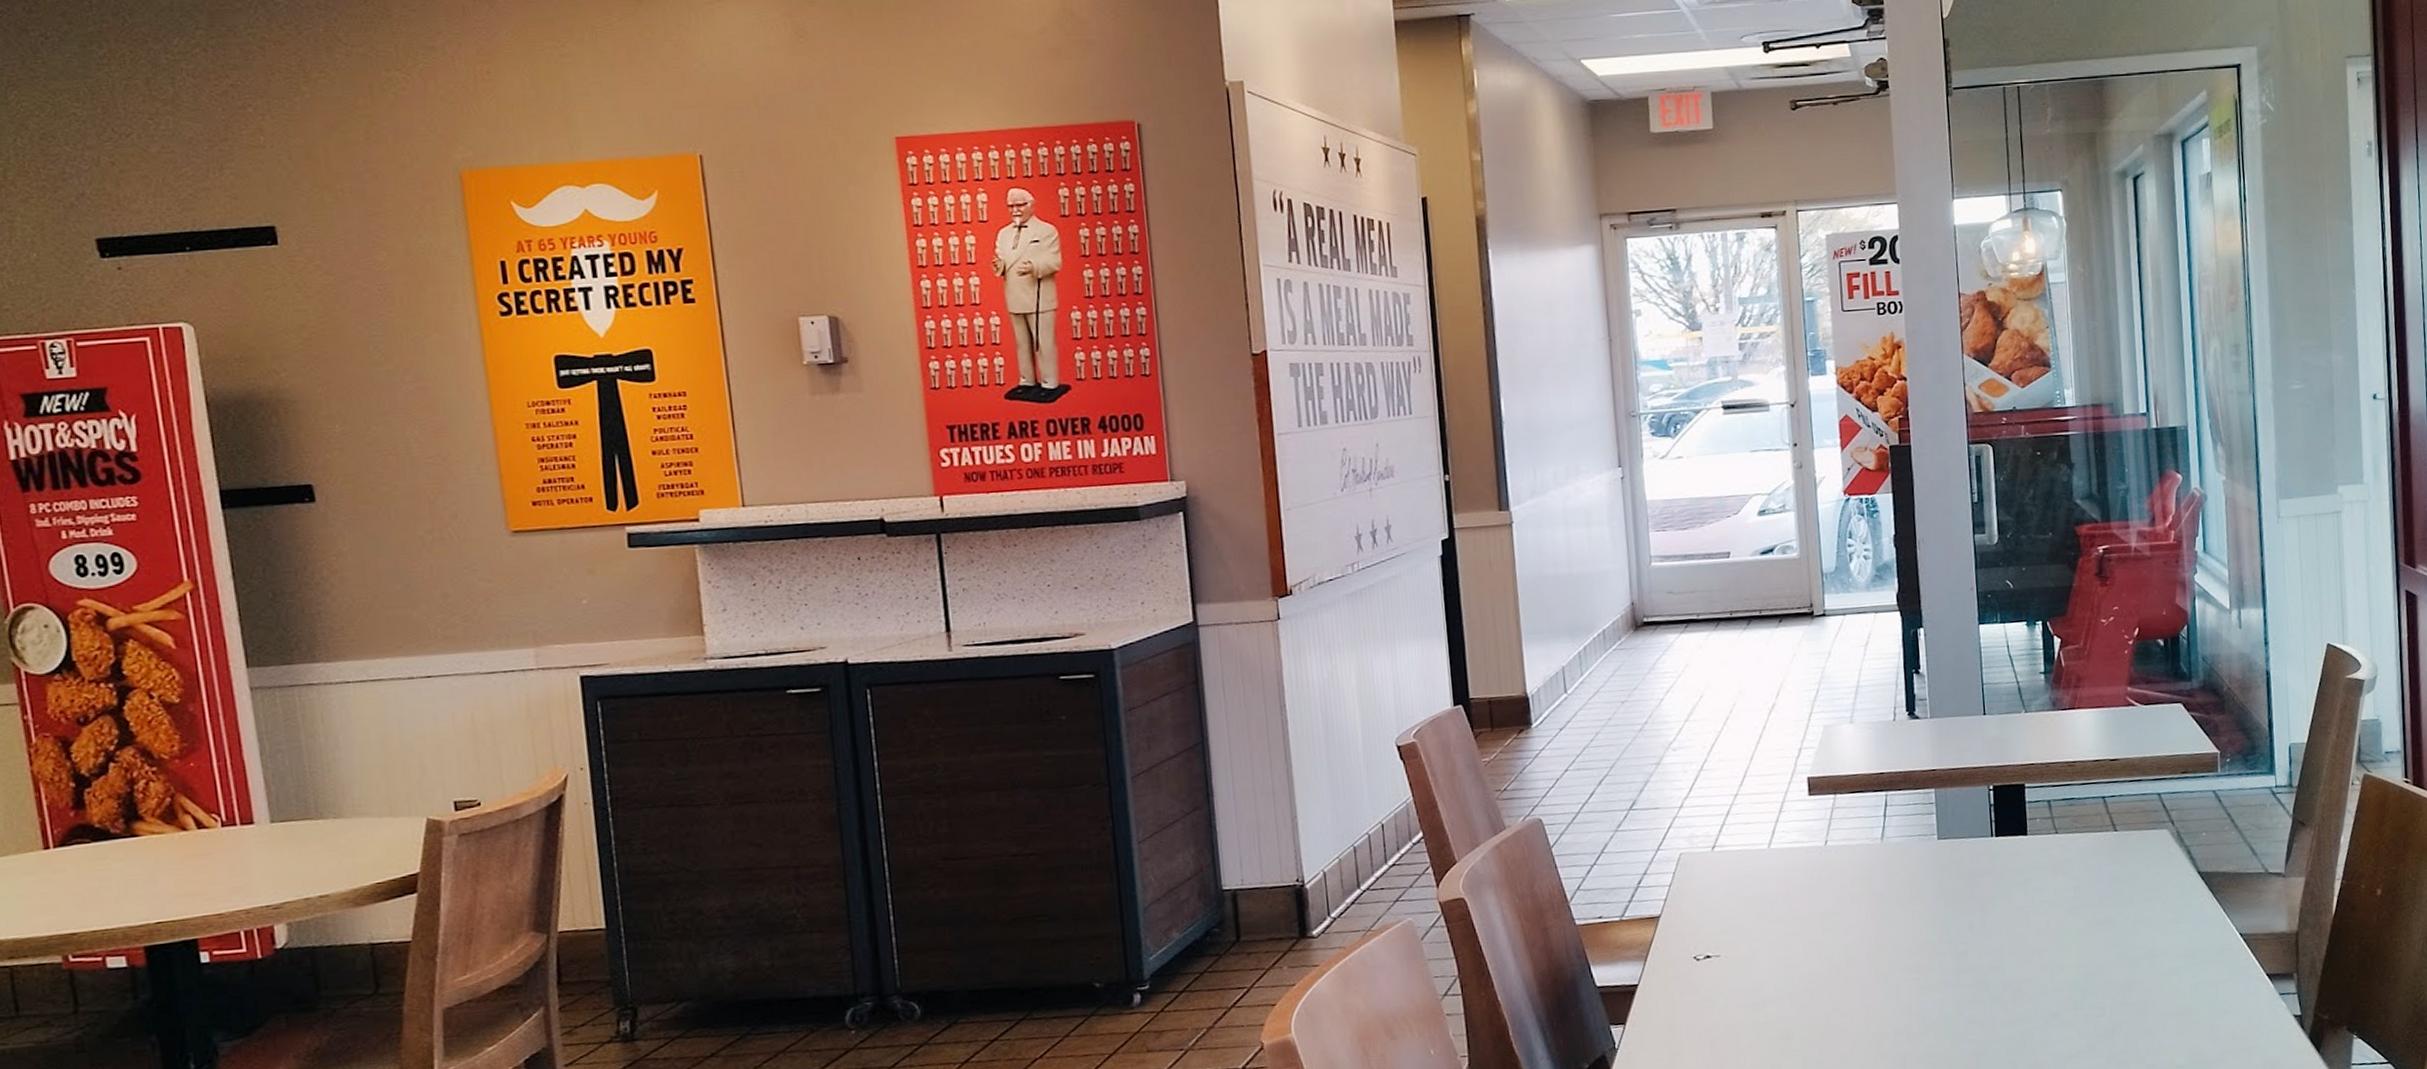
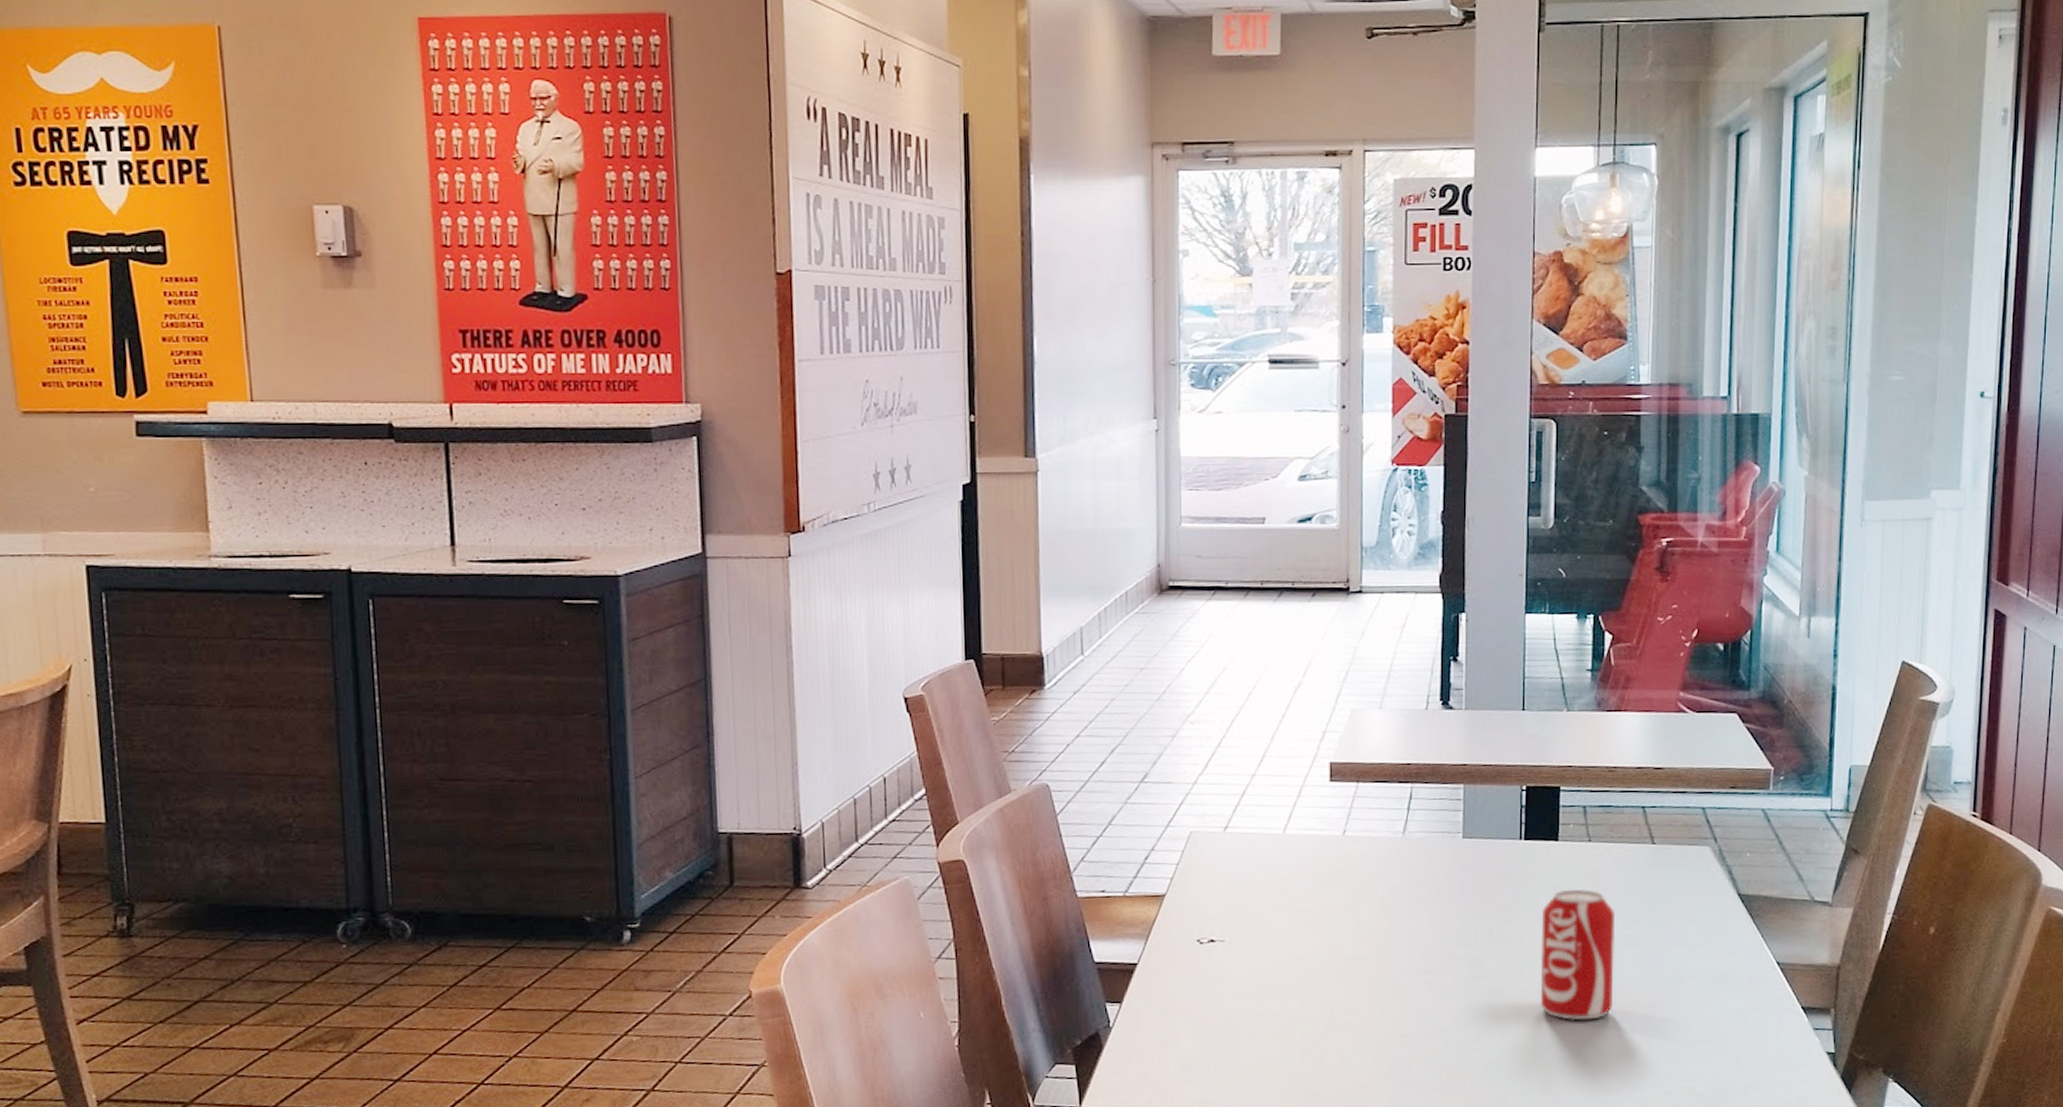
beverage can: none [2017,879,2091,1005] -> present [1540,889,1616,1021]

